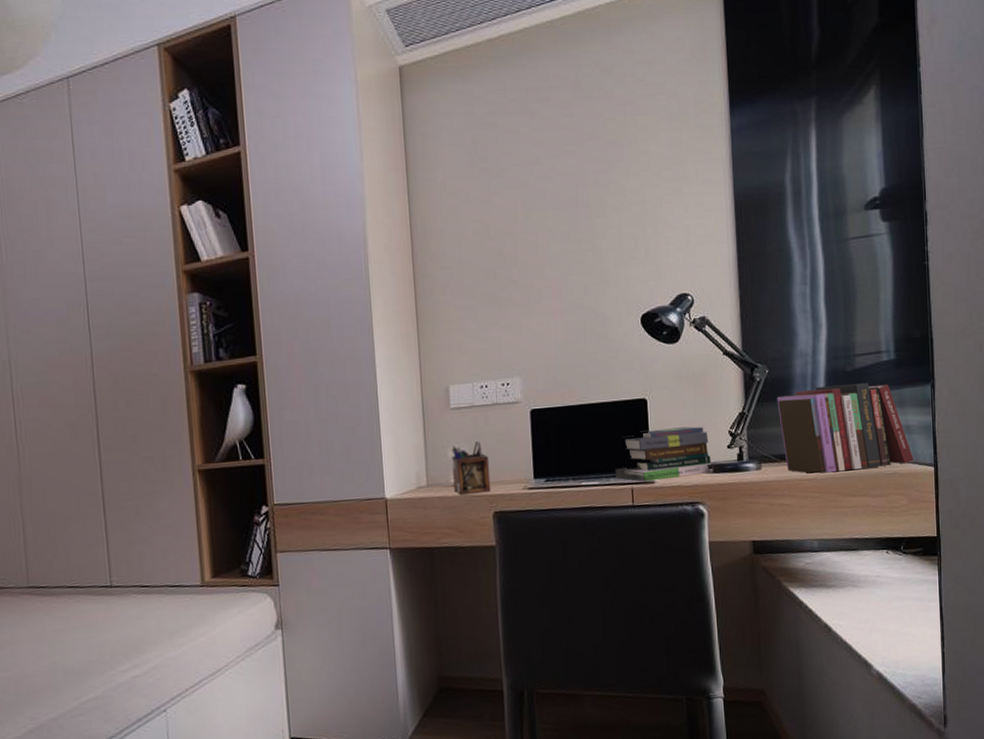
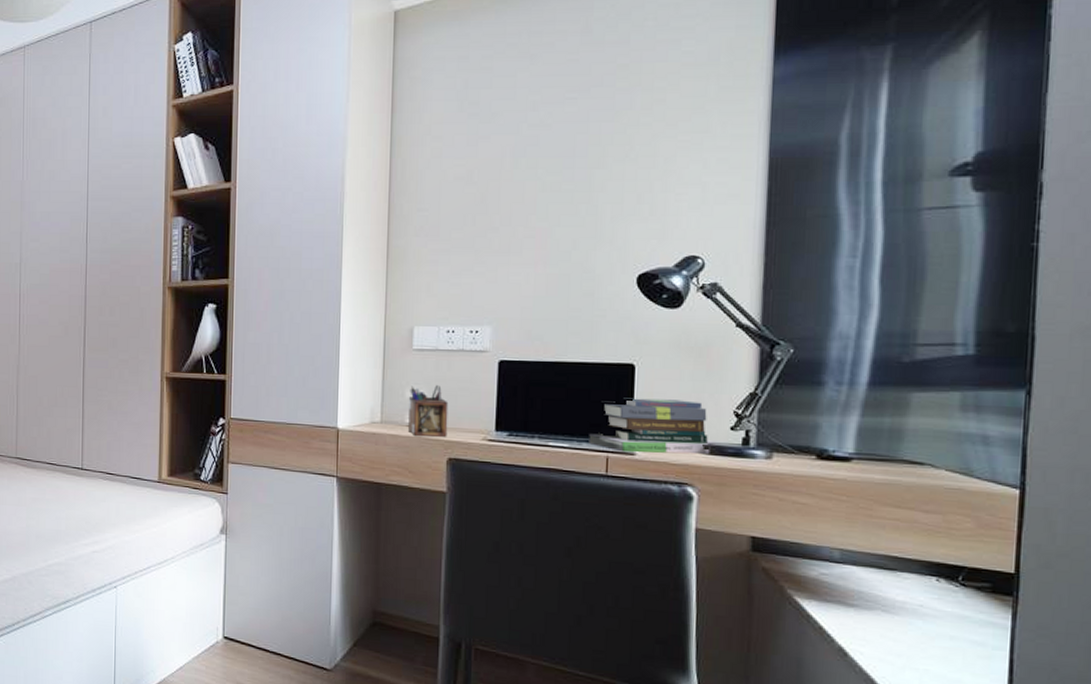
books: present [777,383,914,474] -> none [801,375,990,480]

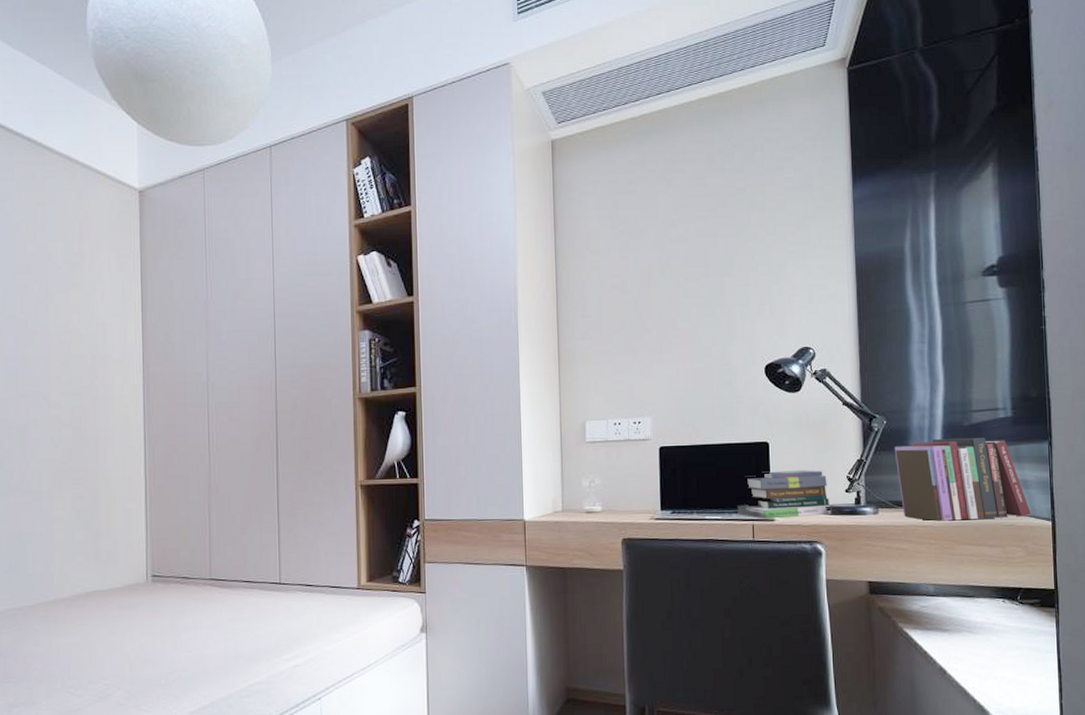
desk organizer: present [408,385,449,438] -> none [585,473,621,522]
books: none [801,375,990,480] -> present [894,437,1031,522]

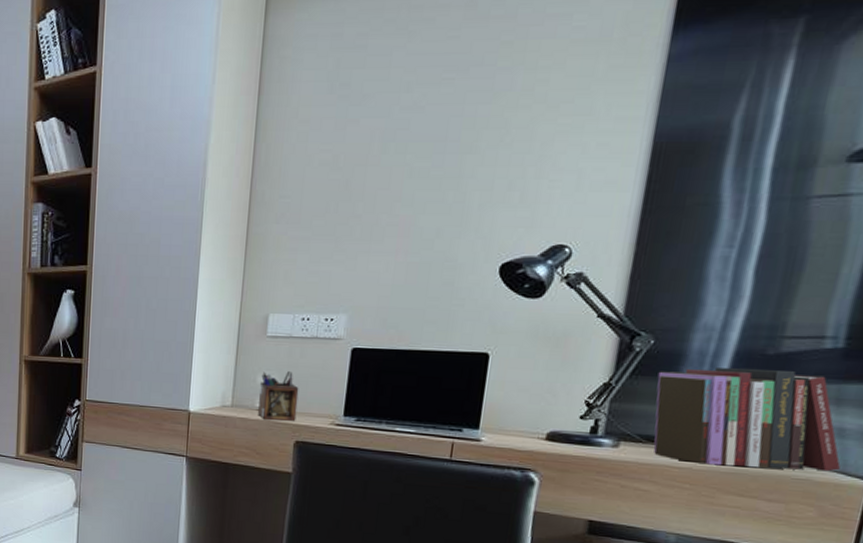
desk organizer: none [585,473,621,522] -> present [258,371,299,422]
books: present [737,470,832,519] -> none [435,386,558,442]

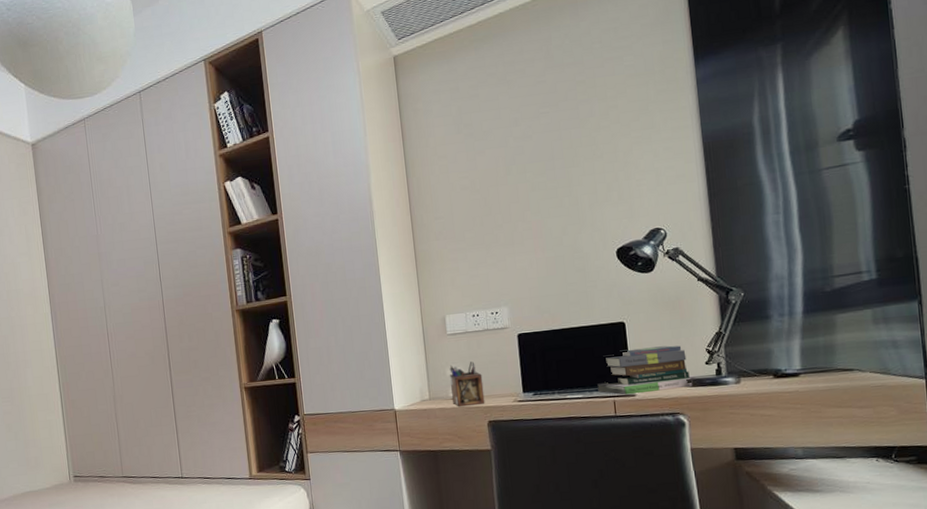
books: none [435,386,558,442] -> present [597,345,693,395]
books: present [653,367,841,472] -> none [753,302,902,387]

